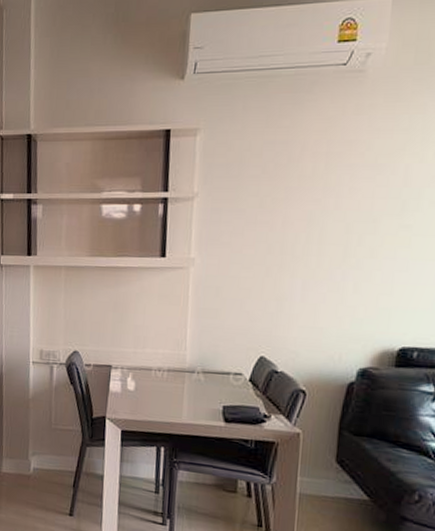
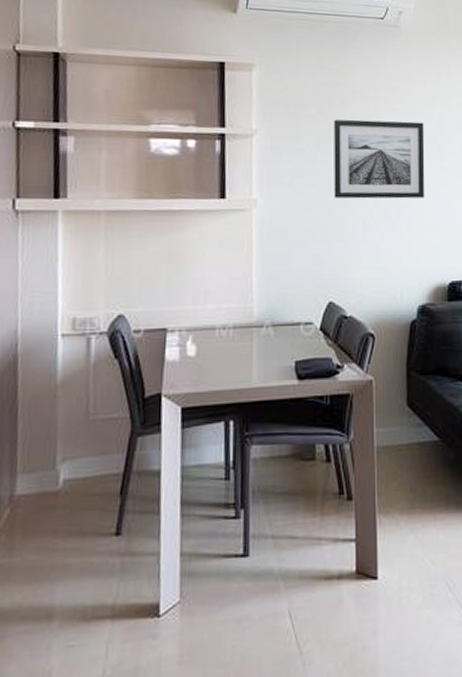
wall art: none [273,177,386,260] -> present [334,119,425,199]

